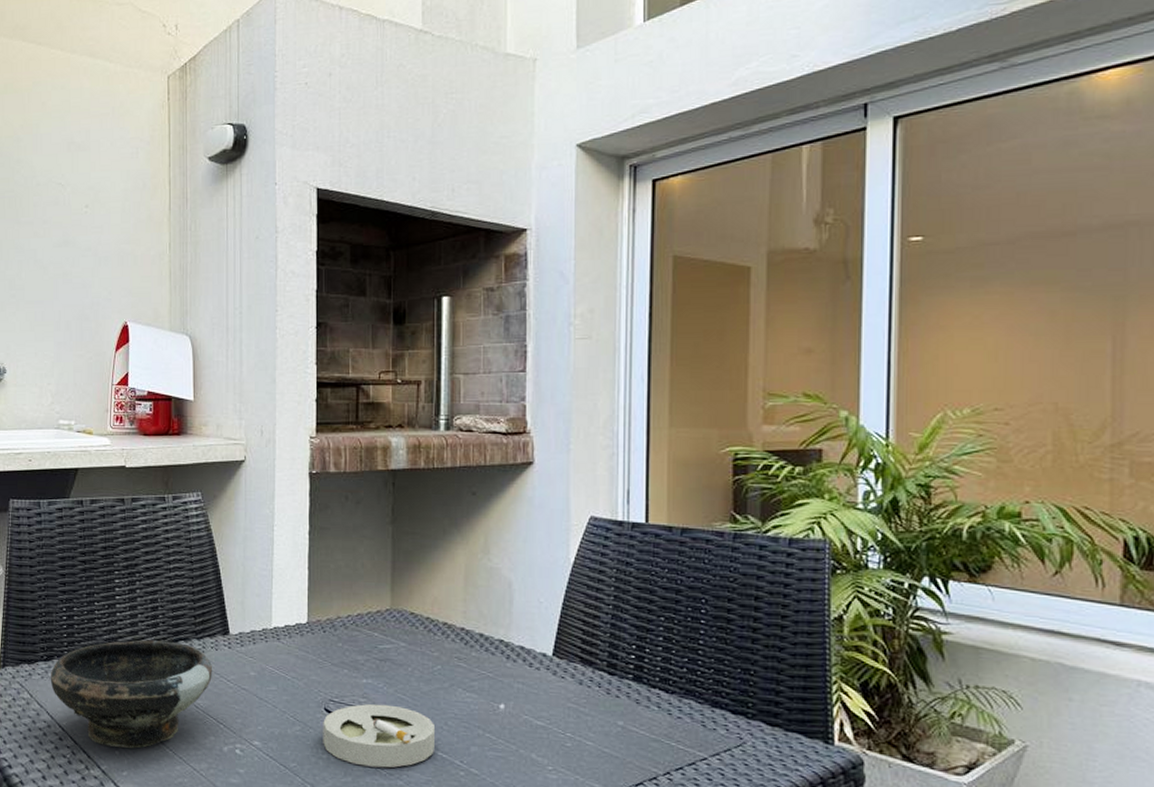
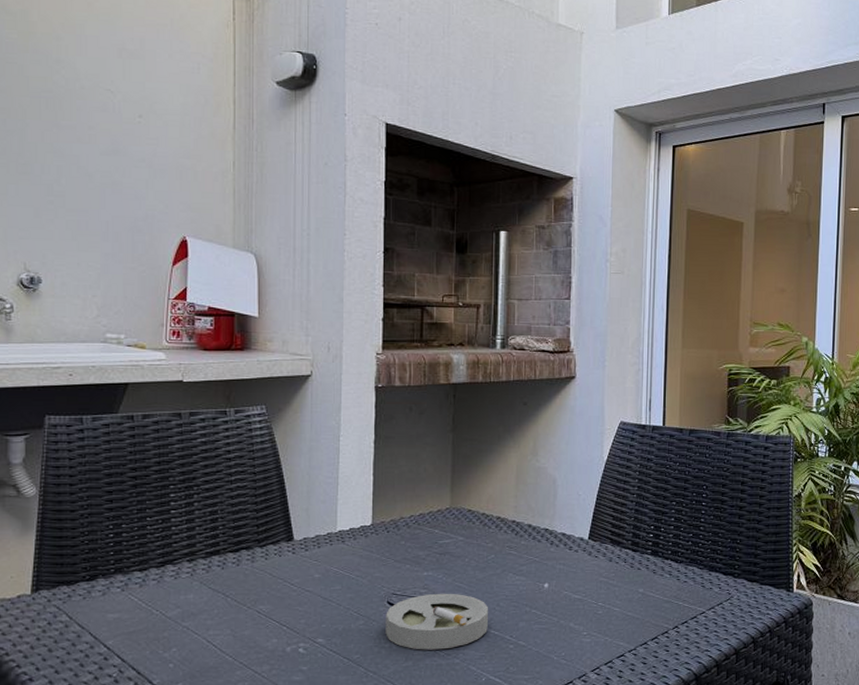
bowl: present [50,640,212,749] -> none [93,551,275,660]

